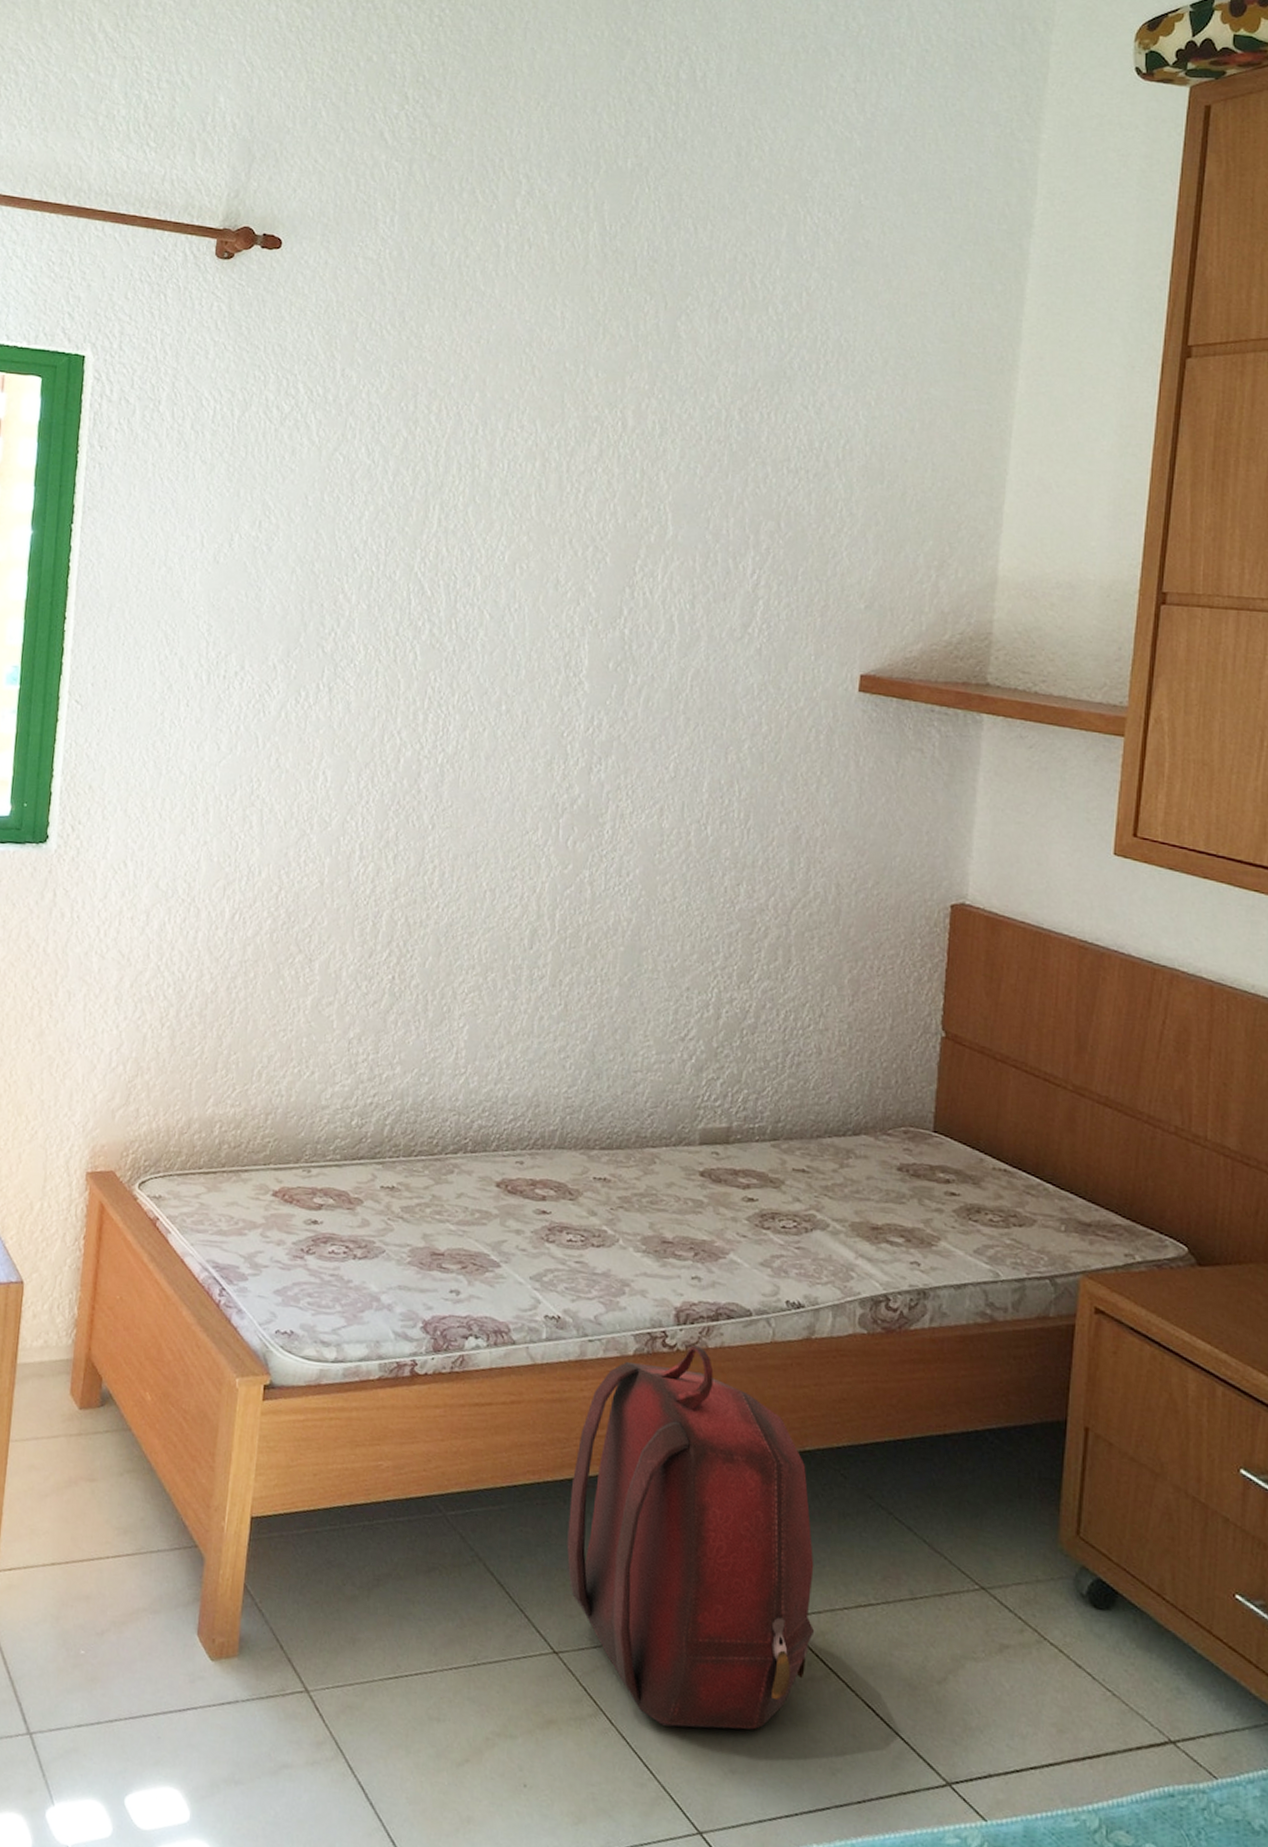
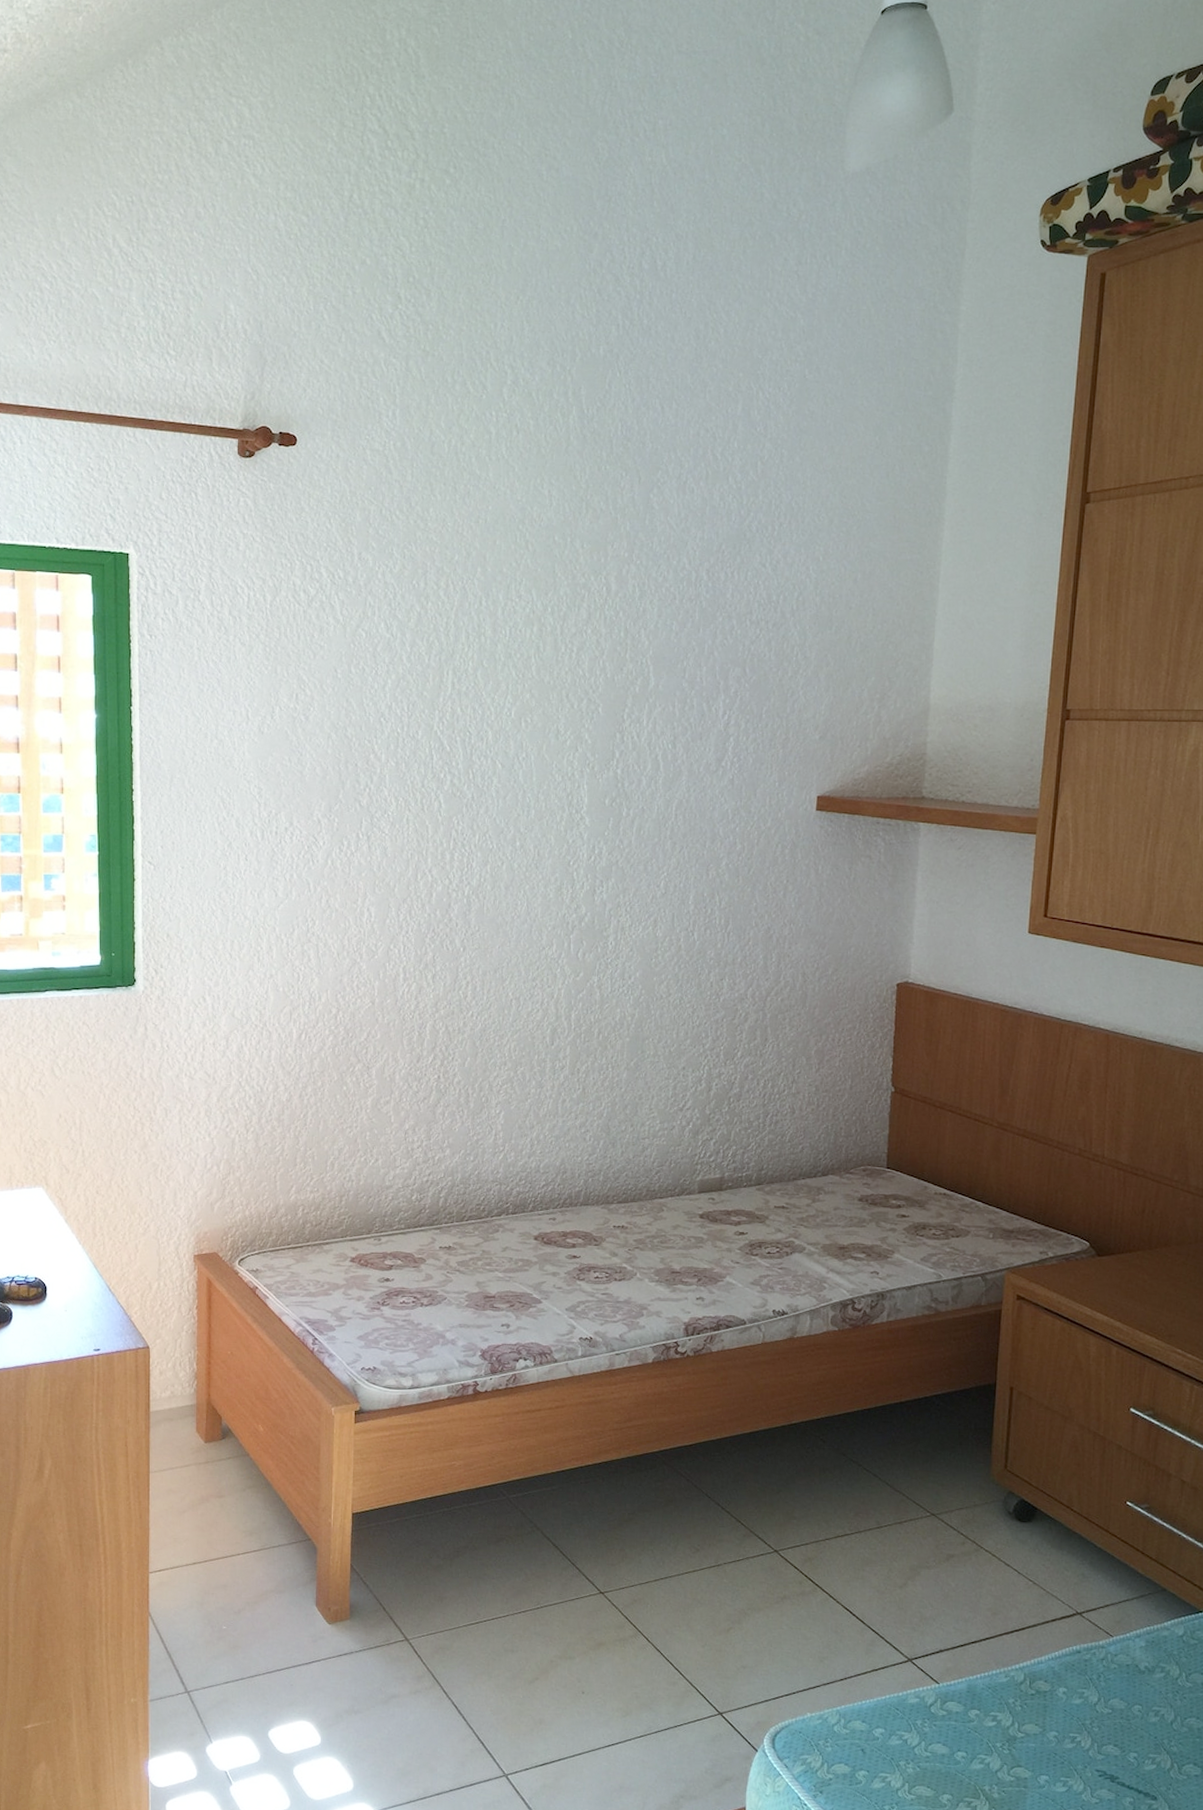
backpack: present [566,1345,815,1730] -> none [606,1351,804,1639]

